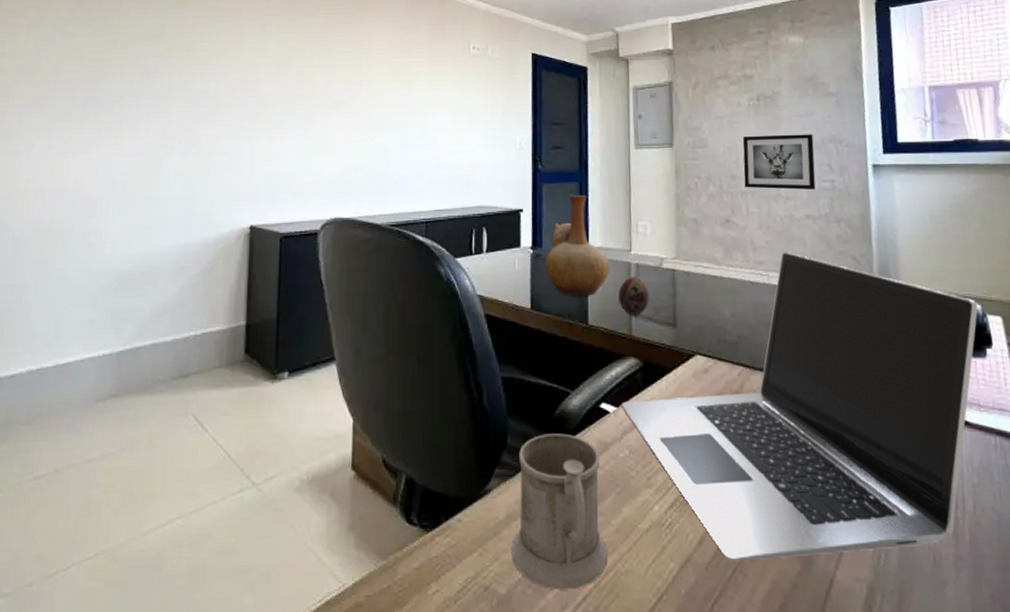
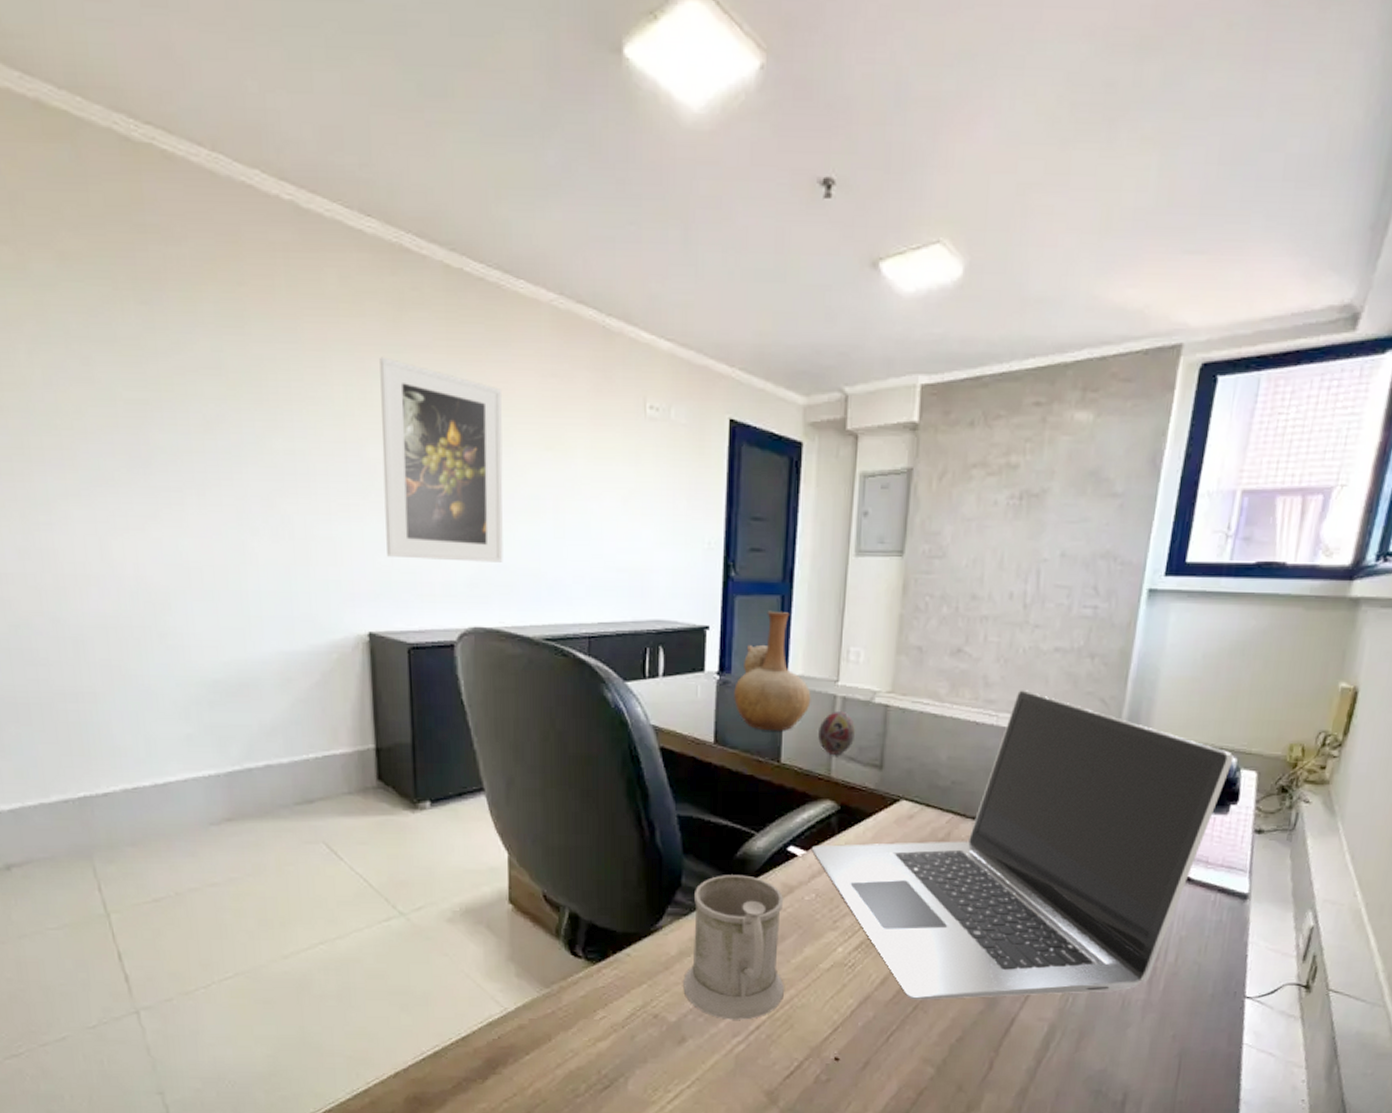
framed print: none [270,23,365,166] -> present [379,357,503,562]
wall art: present [742,134,816,190] -> none [986,545,1082,618]

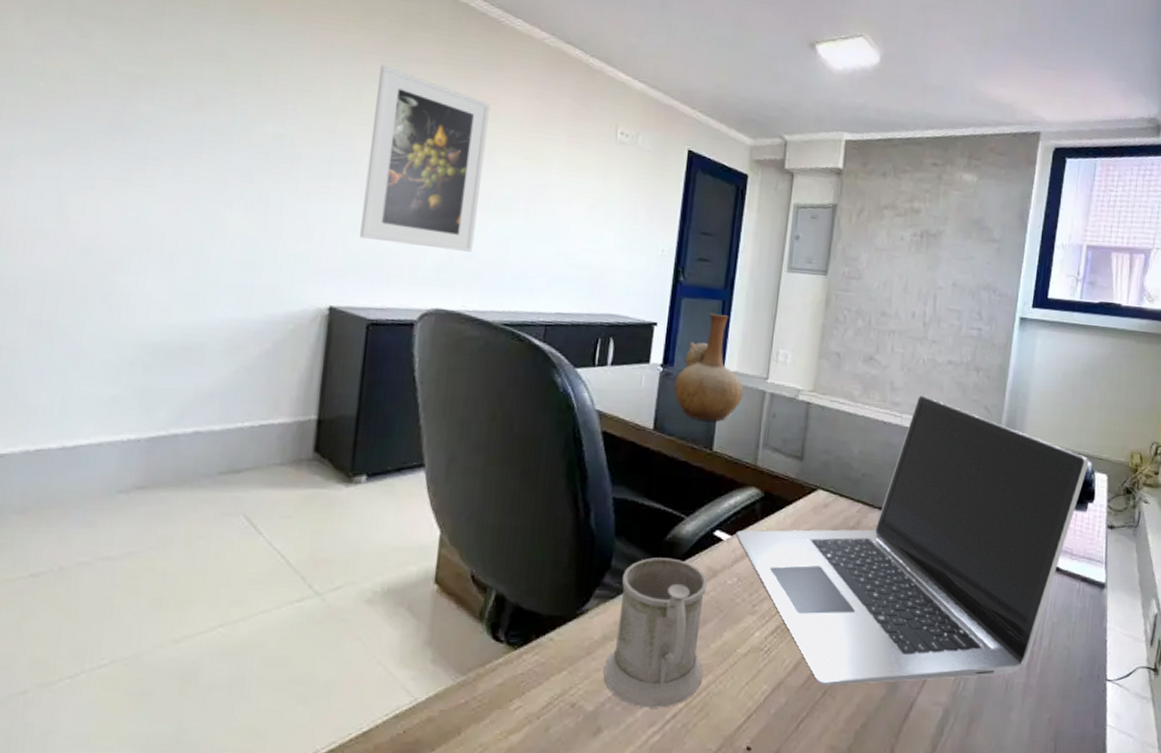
decorative egg: present [818,710,856,754] -> none [747,405,781,445]

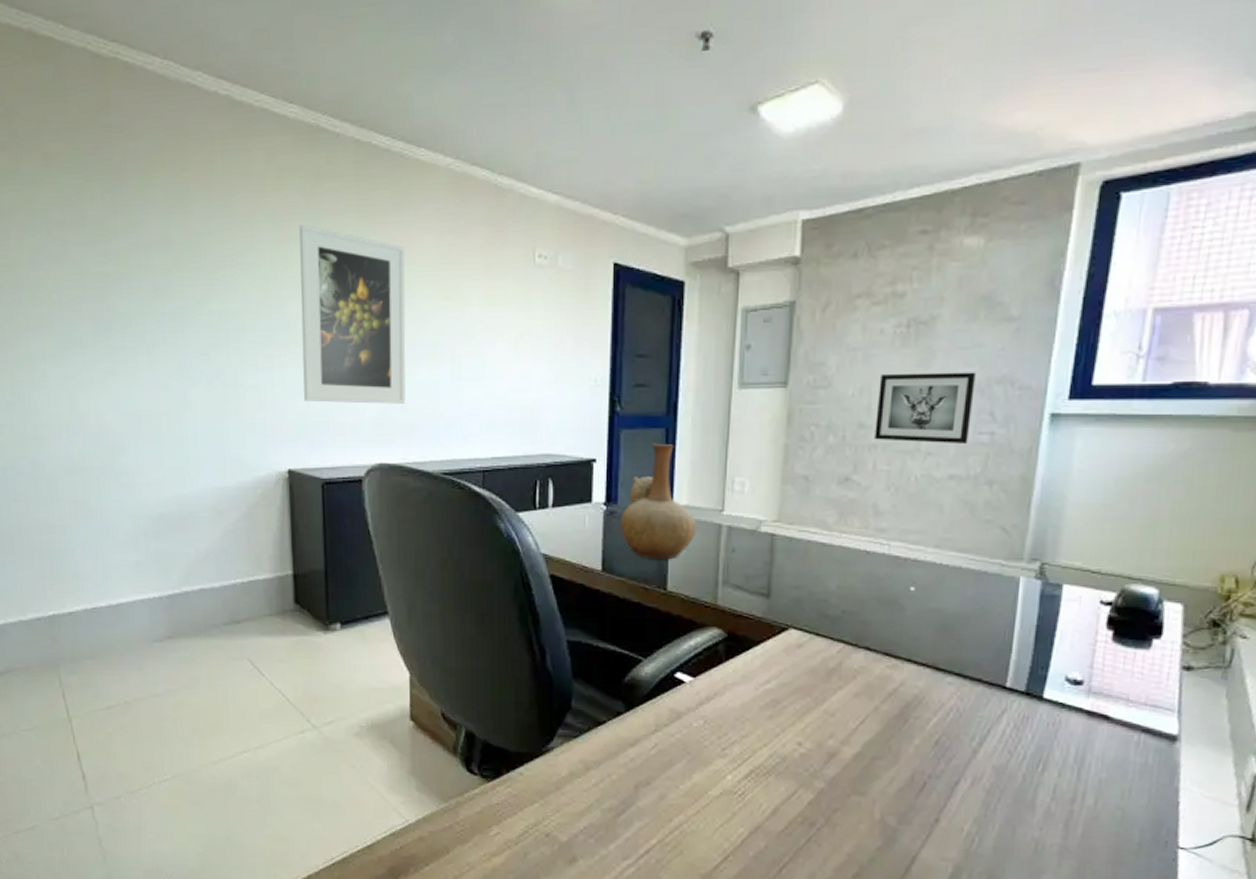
mug: present [603,557,707,708] -> none [574,699,673,844]
laptop: present [735,395,1089,686] -> none [698,518,1155,834]
wall art: none [893,273,969,337] -> present [874,372,976,445]

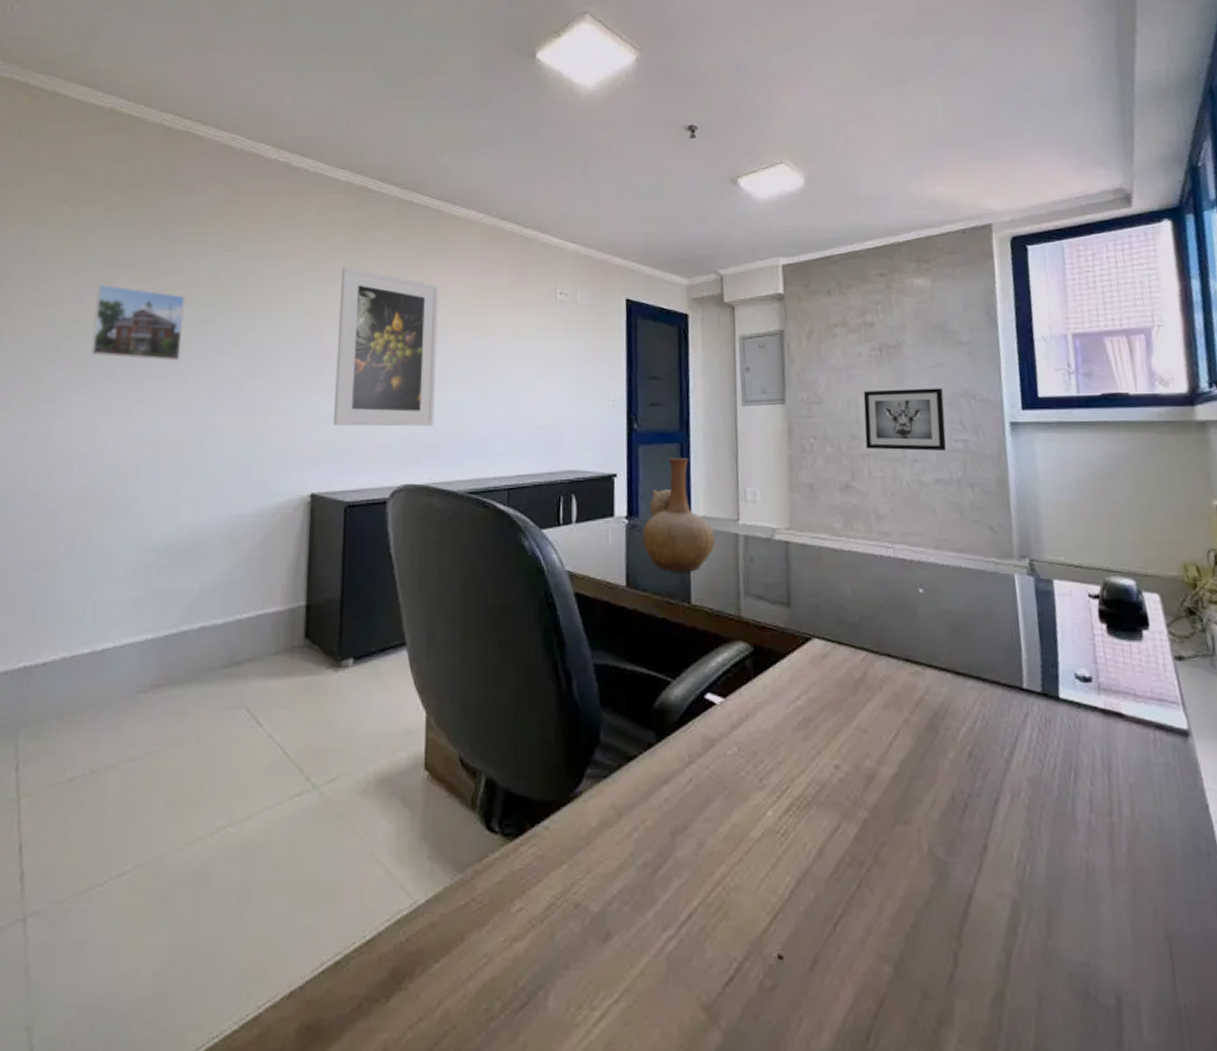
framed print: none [51,246,145,331] -> present [91,285,185,362]

